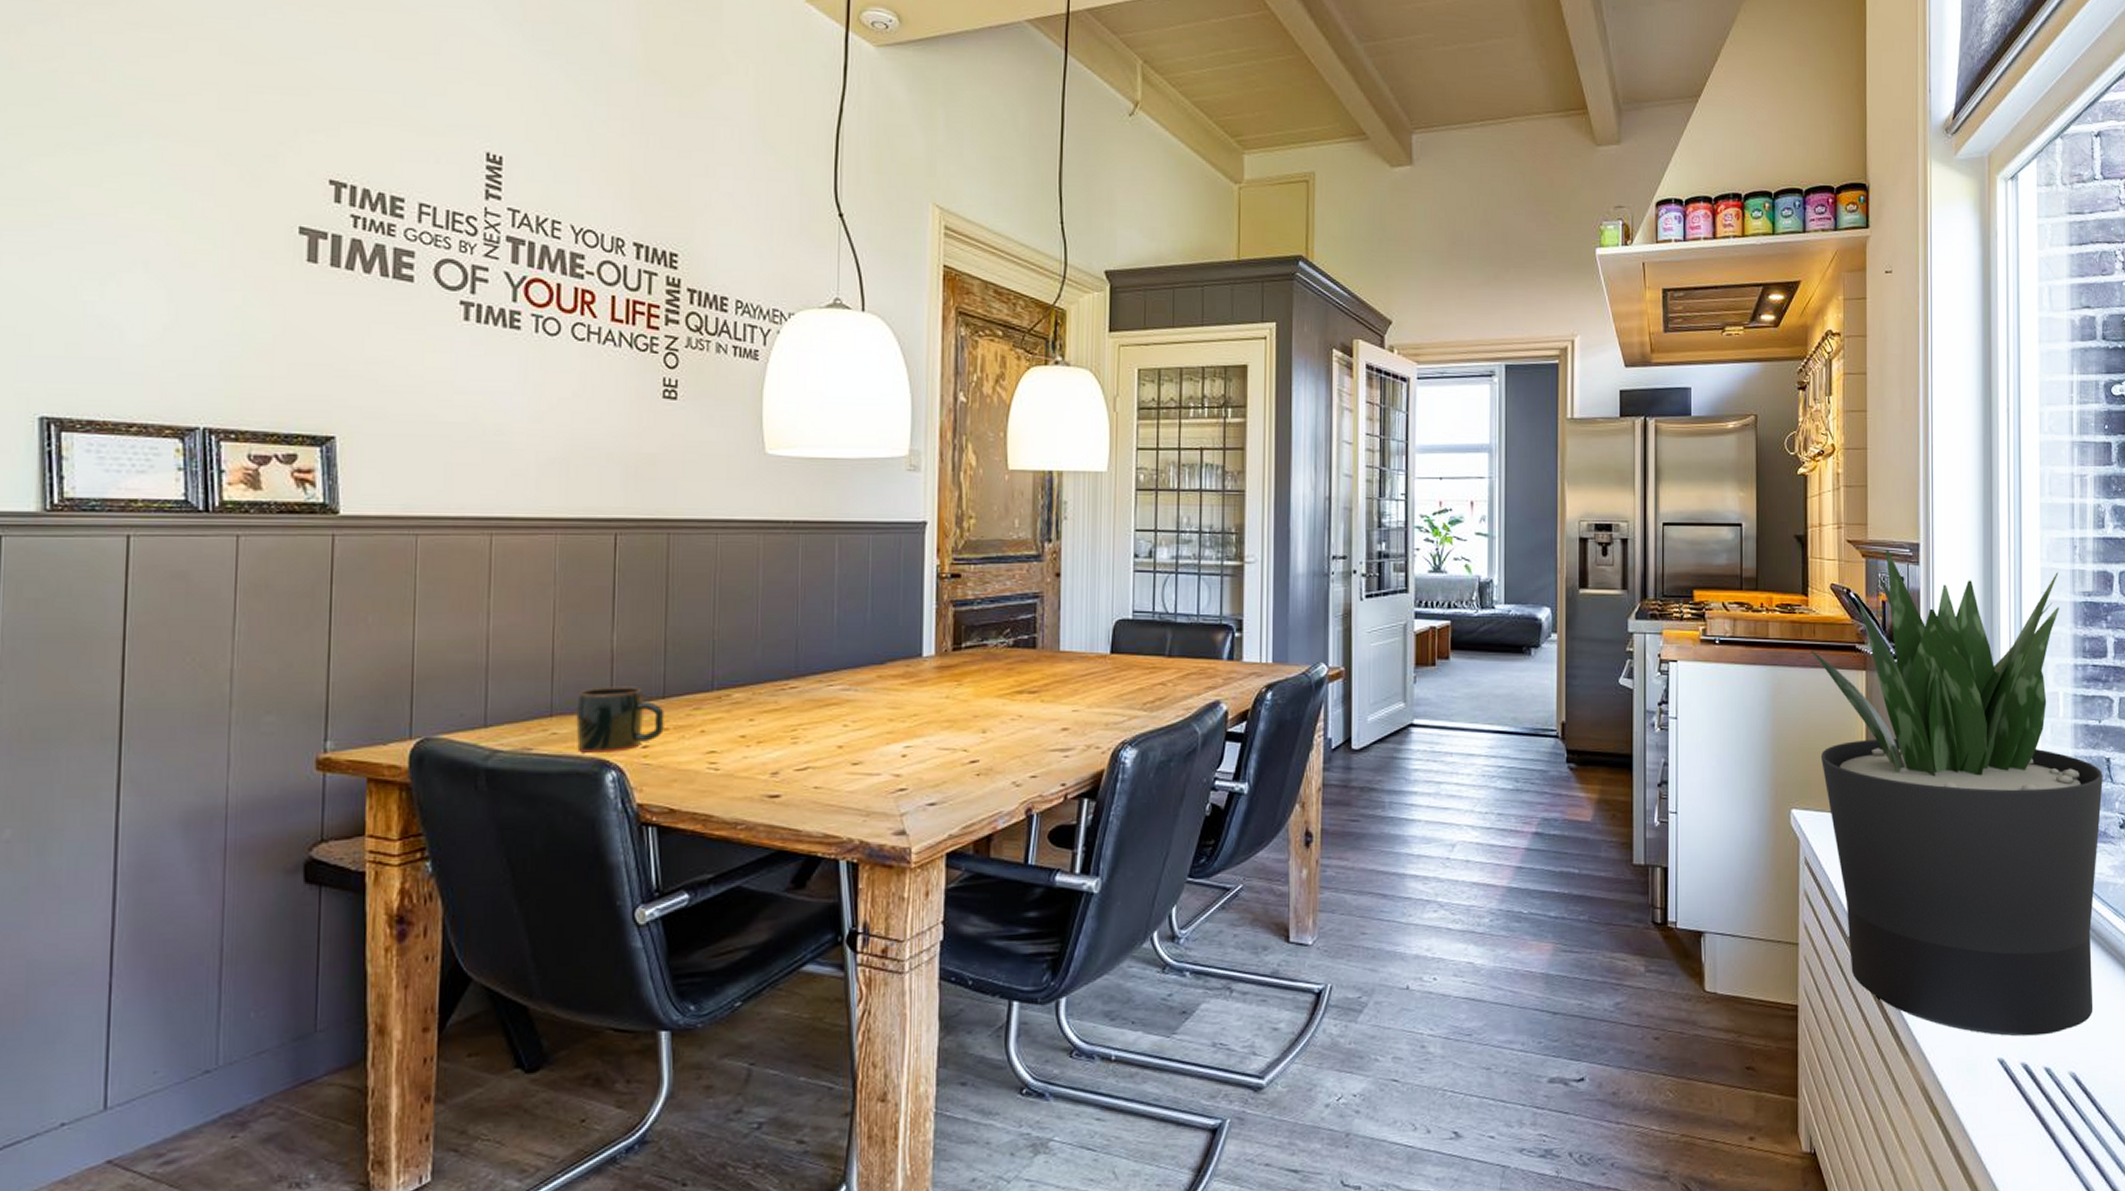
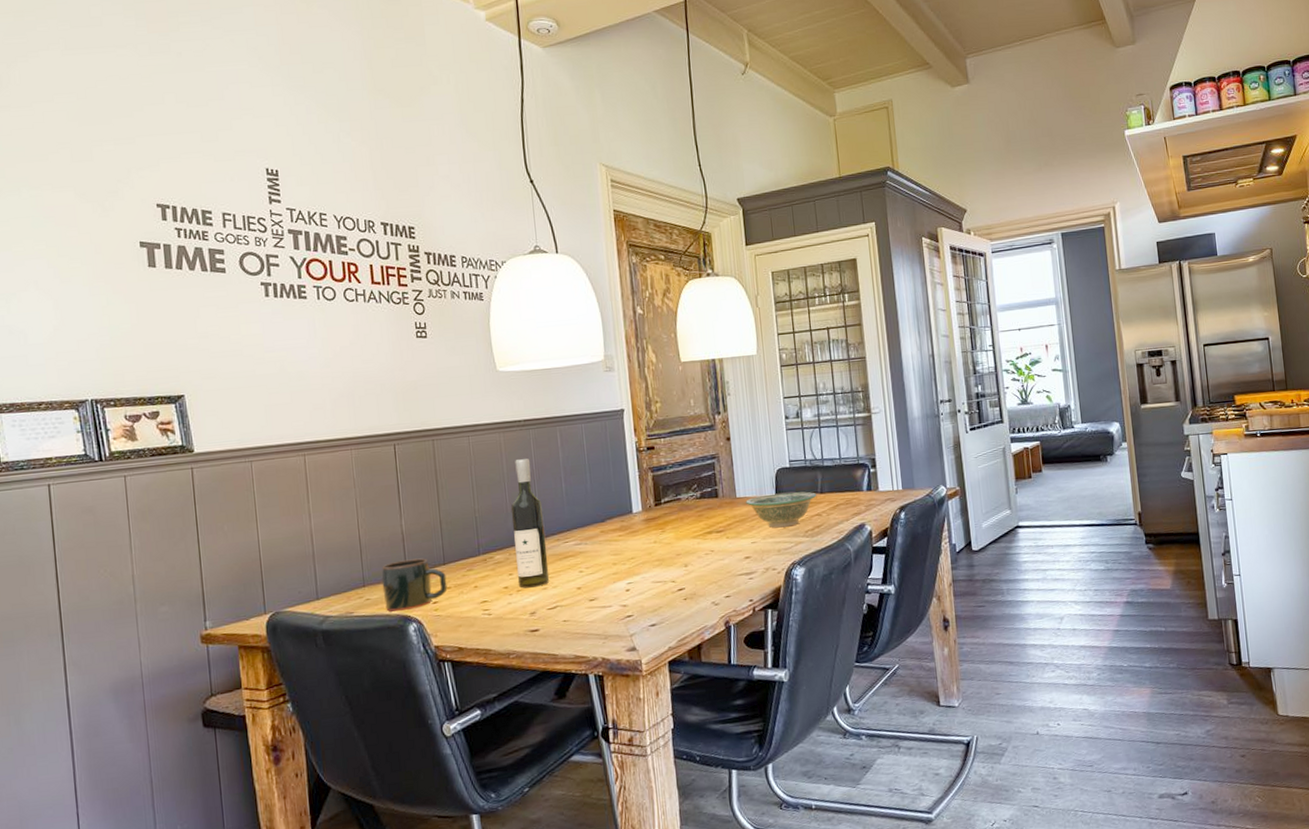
bottle: none [759,570,805,740] -> present [510,458,550,588]
bowl: none [1071,651,1163,695] -> present [746,491,817,528]

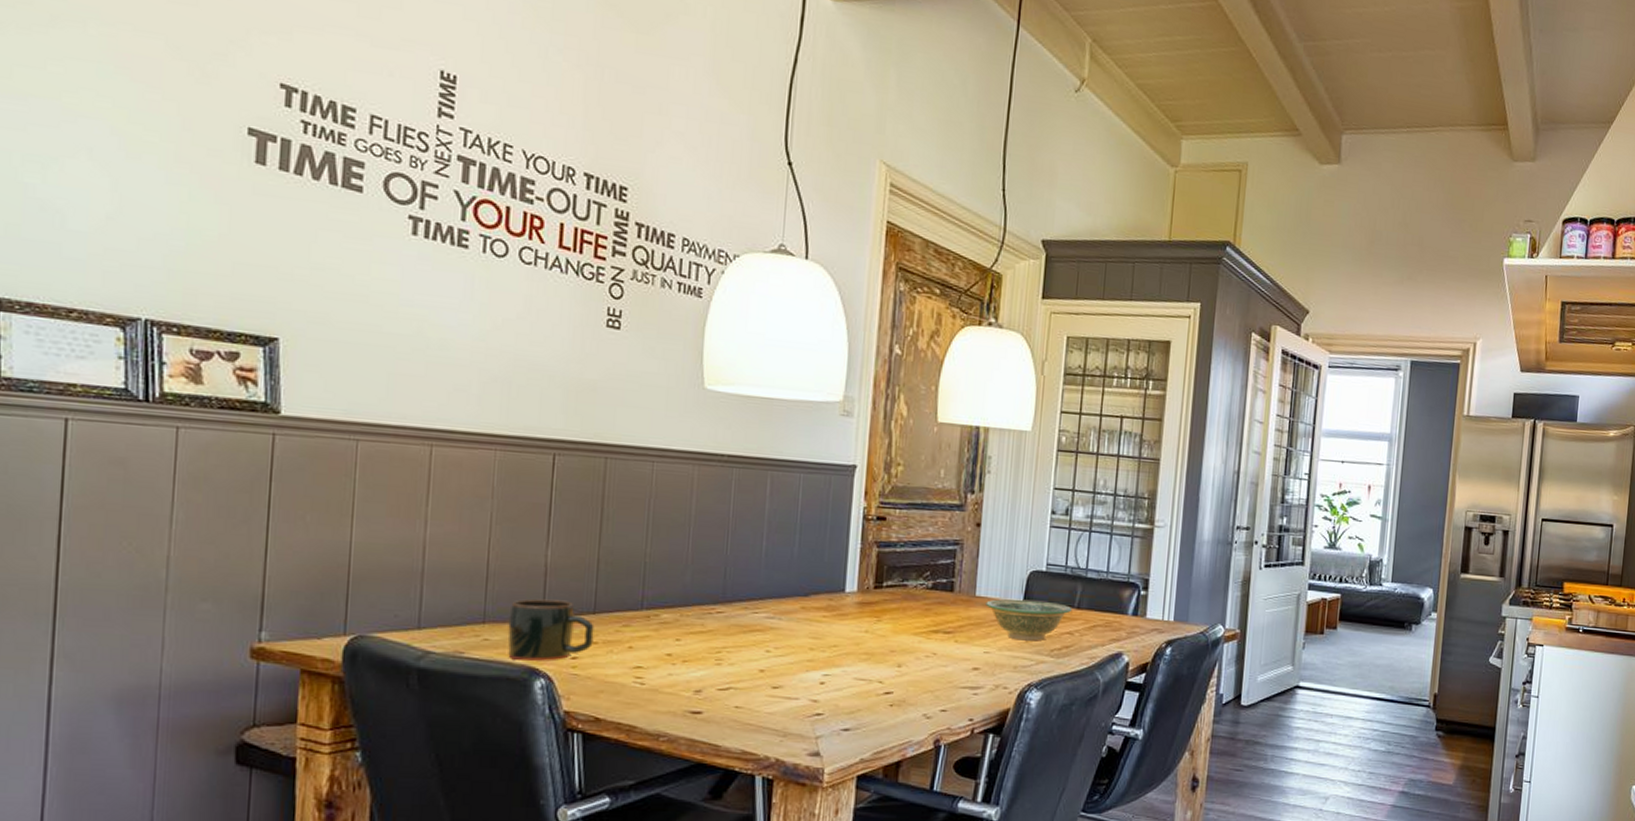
bottle: present [510,458,550,588] -> none [685,501,734,661]

